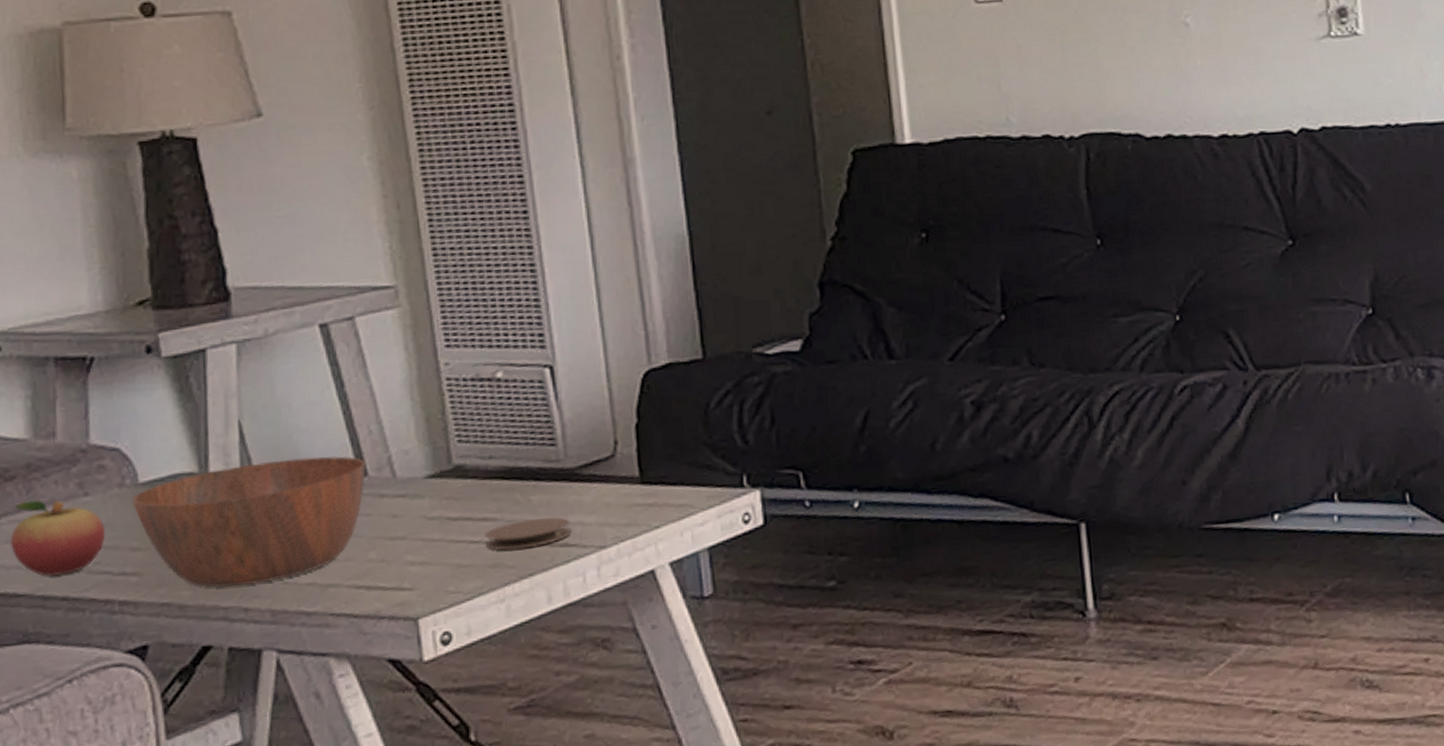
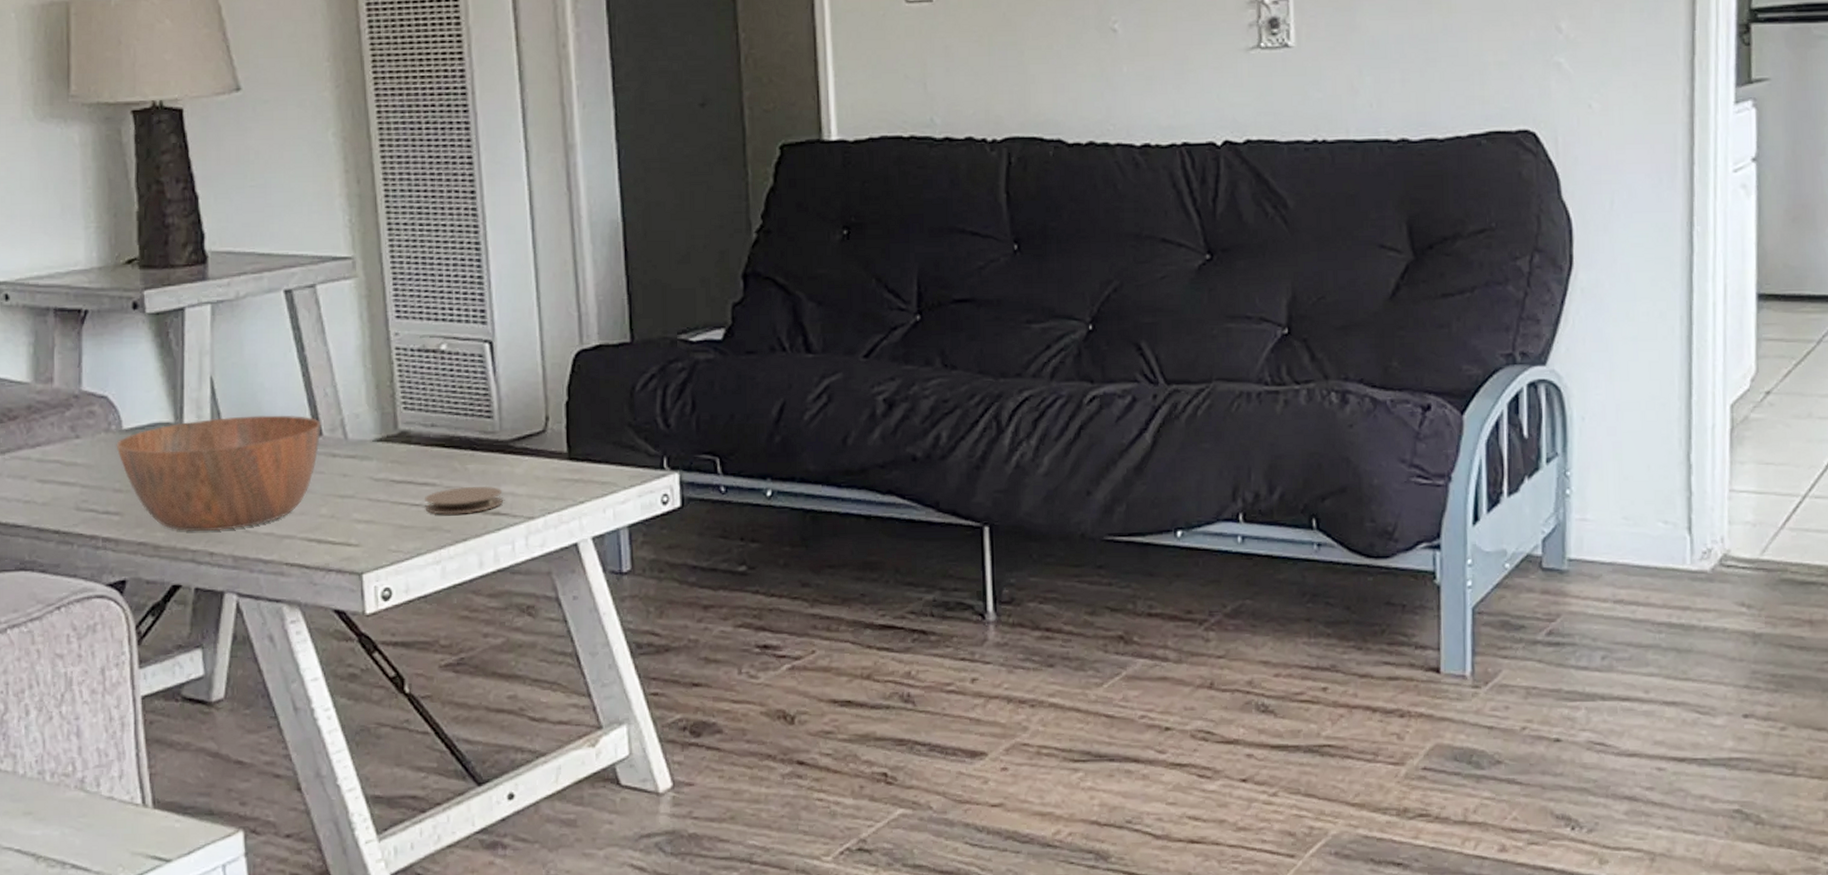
fruit: present [11,499,106,577] -> none [12,438,93,511]

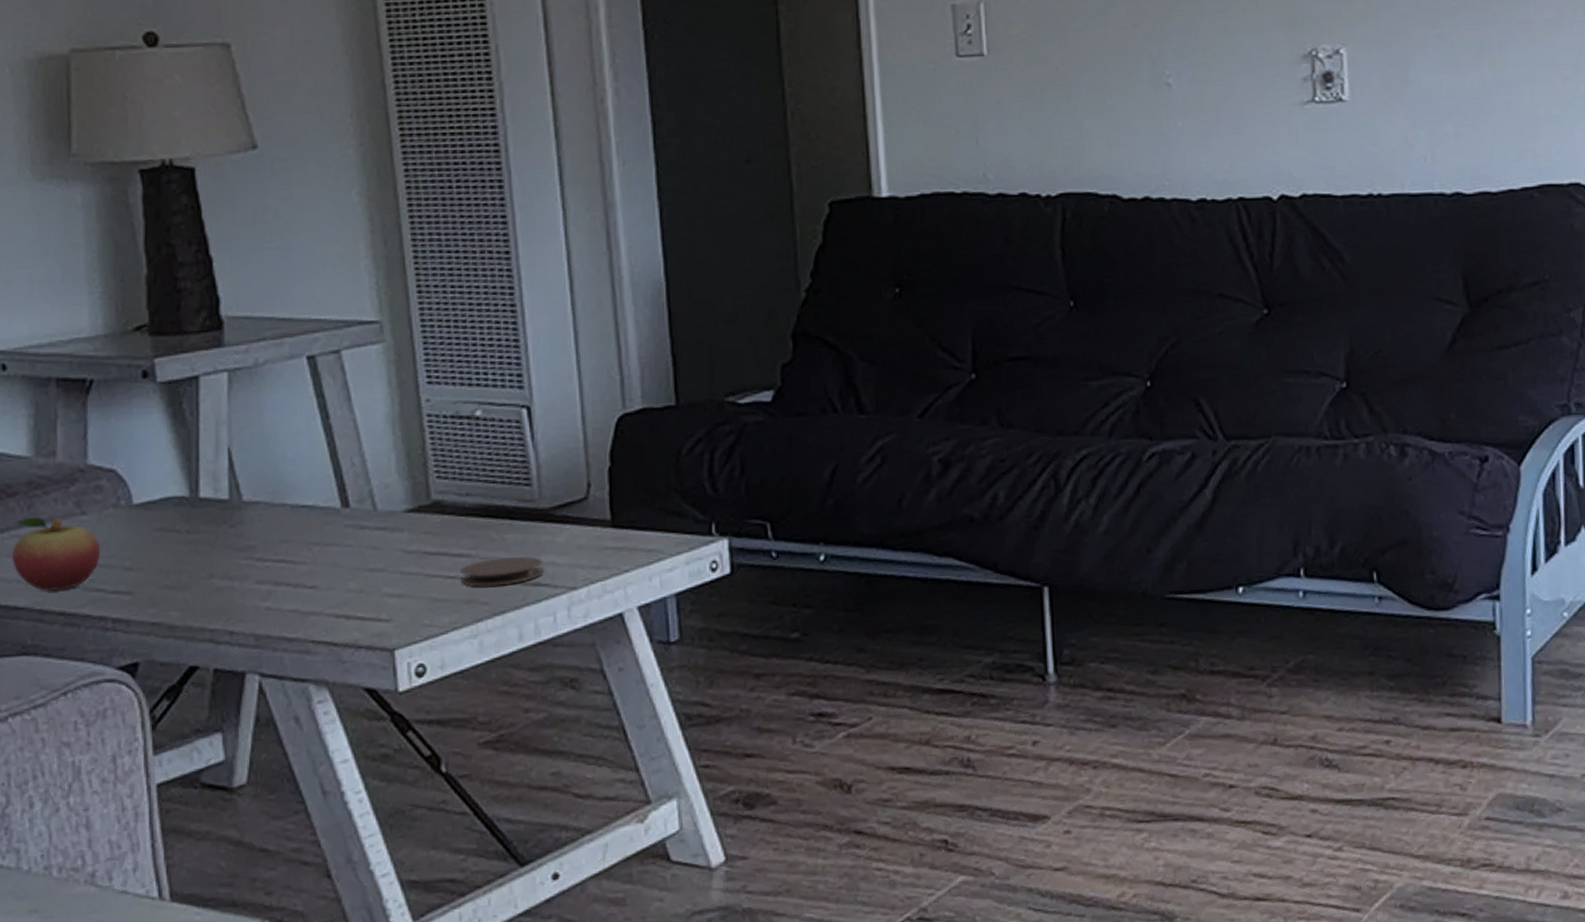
fruit: none [12,438,93,511] -> present [12,515,101,592]
bowl: present [116,415,321,531] -> none [126,486,348,610]

